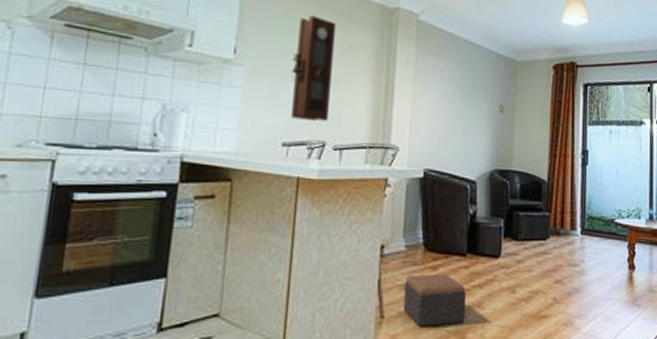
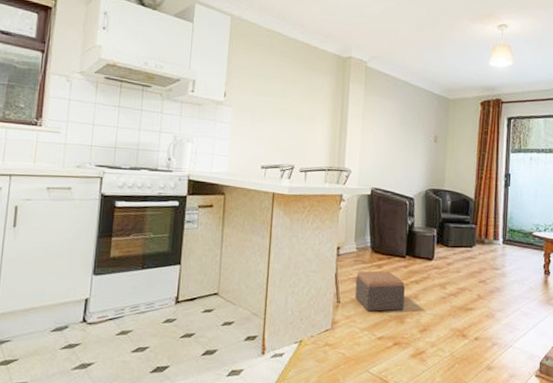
pendulum clock: present [291,15,337,122] -> none [267,65,302,150]

